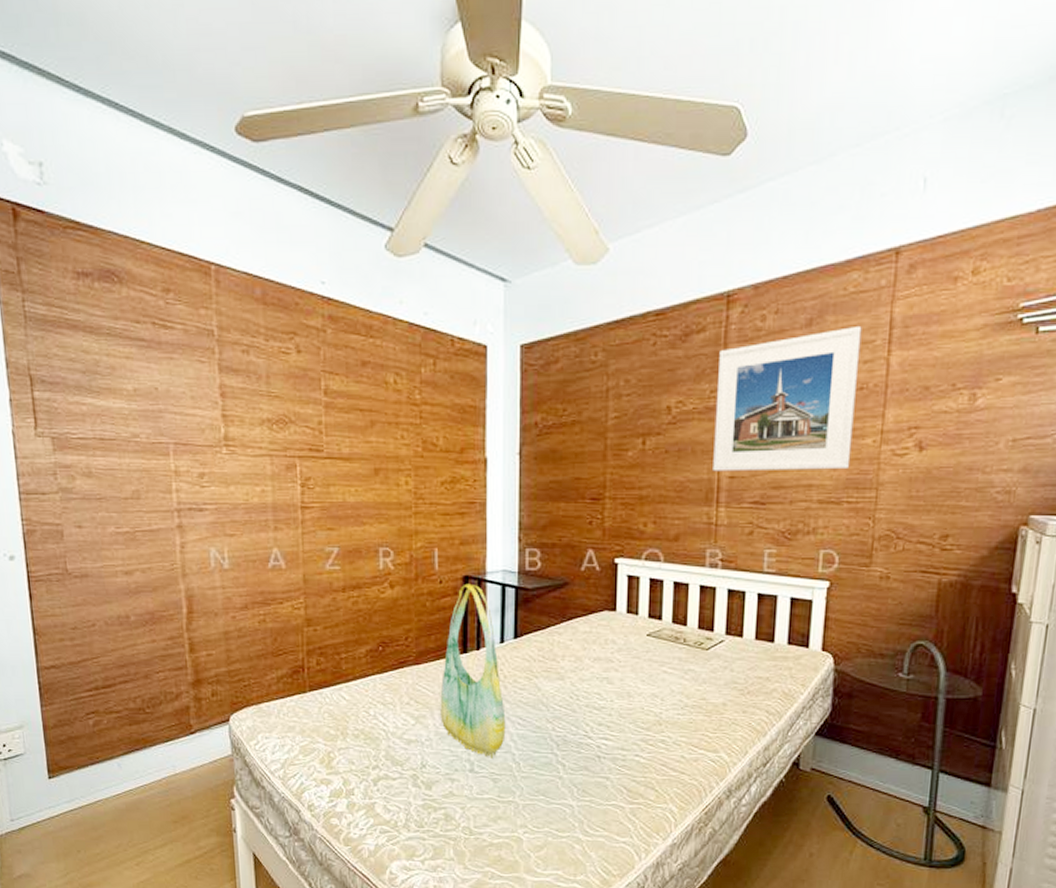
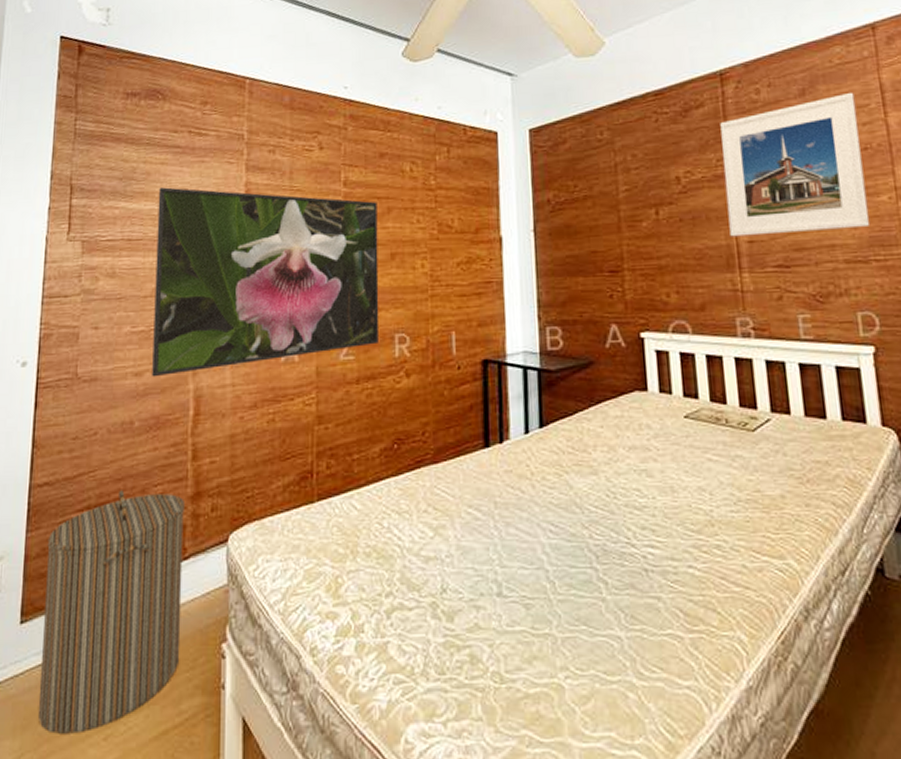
laundry hamper: none [62,675,195,860] -> present [37,490,186,734]
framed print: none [126,384,364,577] -> present [152,187,380,377]
tote bag: present [440,583,506,758] -> none [461,368,537,577]

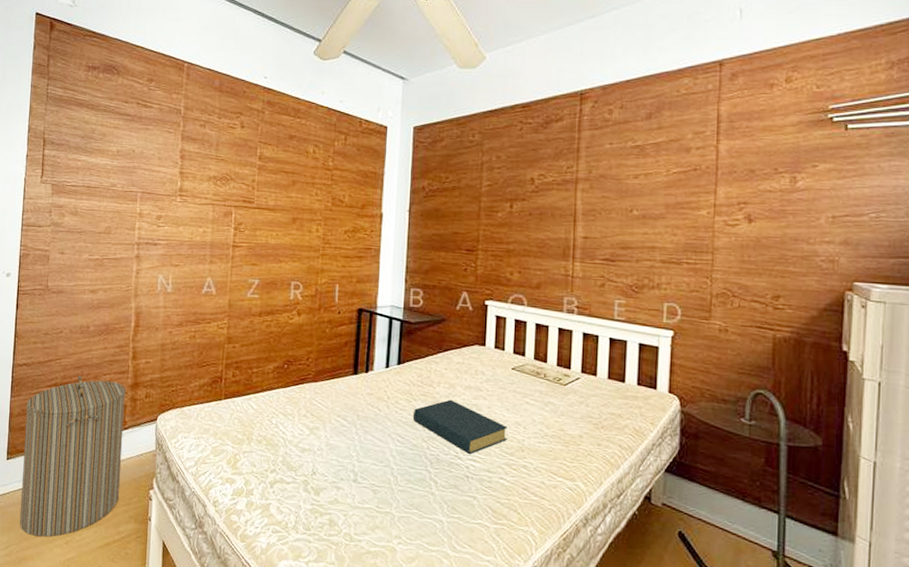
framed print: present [152,187,380,377] -> none [104,147,285,295]
hardback book: none [566,466,691,538] -> present [412,399,508,454]
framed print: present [720,92,871,237] -> none [569,119,694,235]

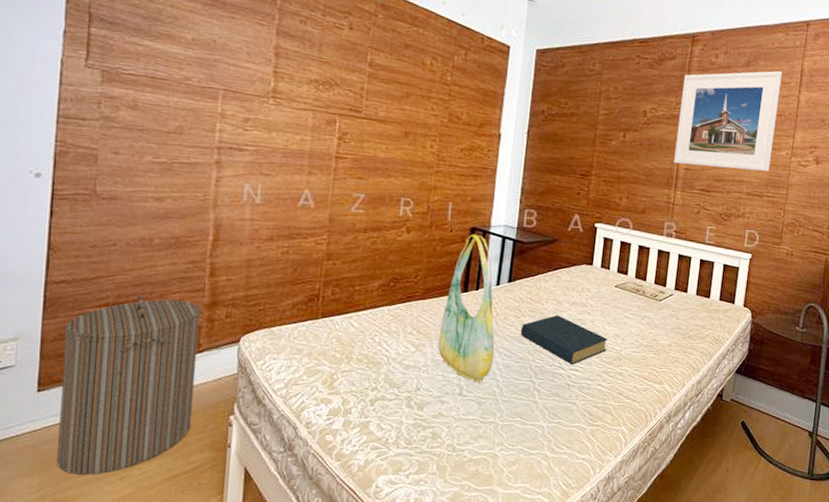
tote bag: none [331,315,387,471] -> present [438,234,495,384]
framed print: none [569,119,694,235] -> present [674,70,783,172]

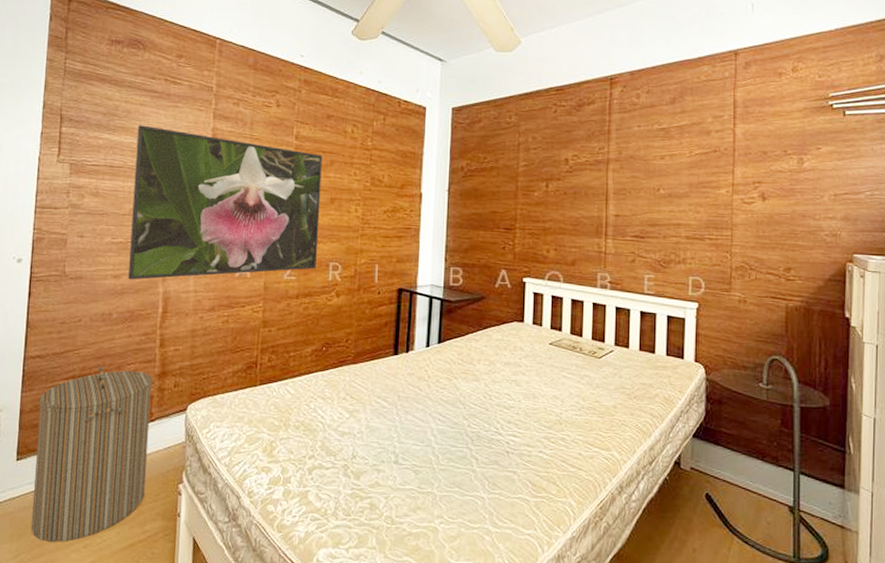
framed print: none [173,34,398,205] -> present [128,125,322,280]
tote bag: present [438,234,495,384] -> none [371,295,428,451]
hardback book: present [520,315,608,364] -> none [453,376,546,429]
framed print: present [674,70,783,172] -> none [602,104,713,213]

